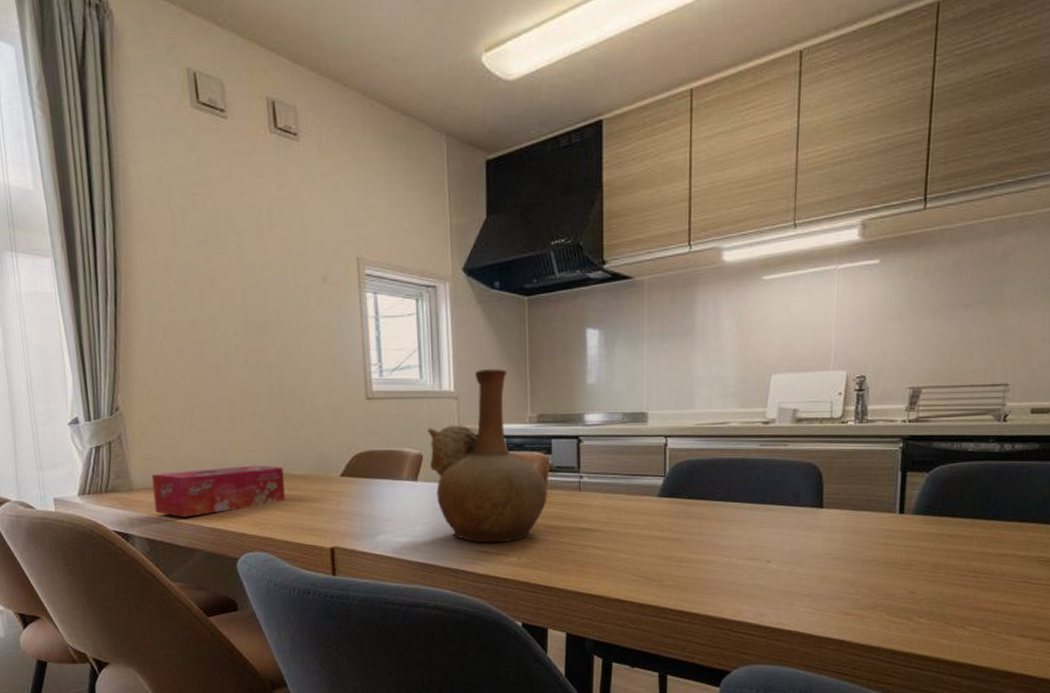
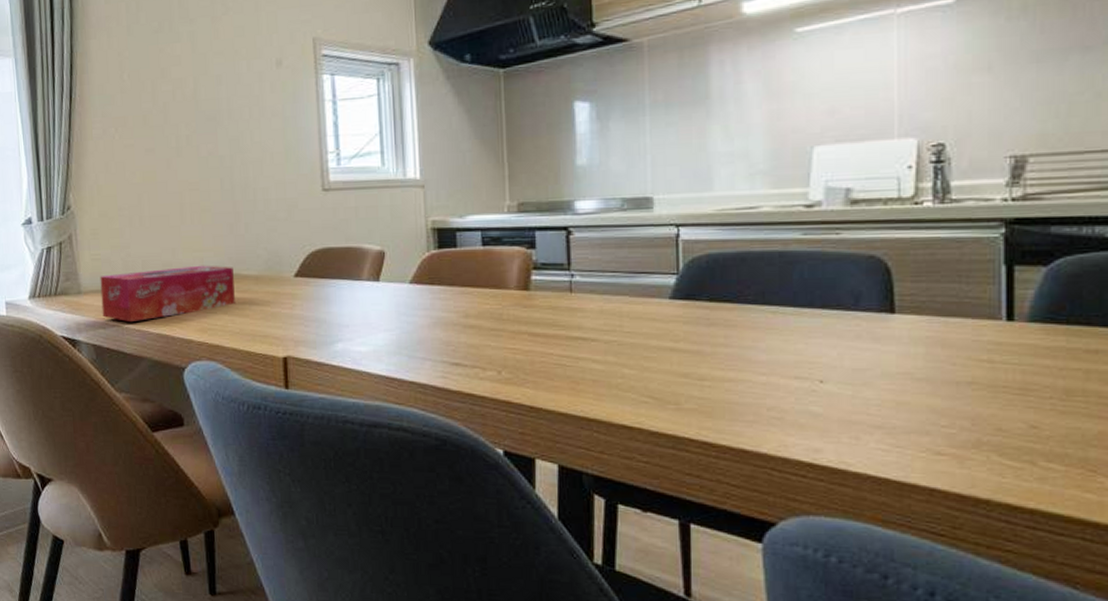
vase: present [428,368,547,543] -> none [391,151,531,354]

